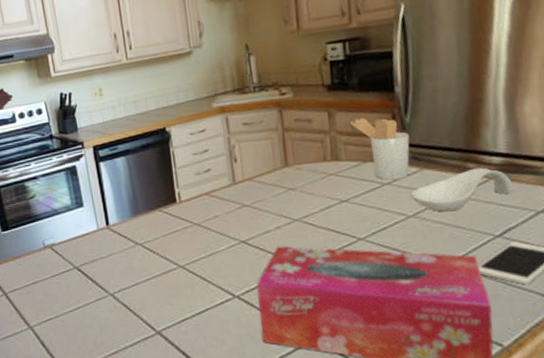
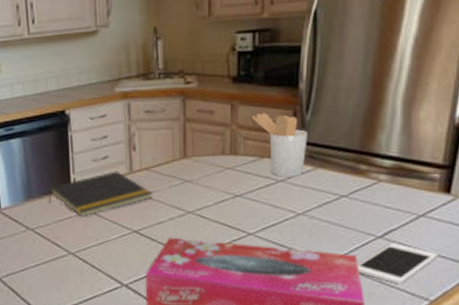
notepad: none [155,183,257,229] -> present [49,171,152,216]
spoon rest: present [412,167,516,212] -> none [304,169,401,212]

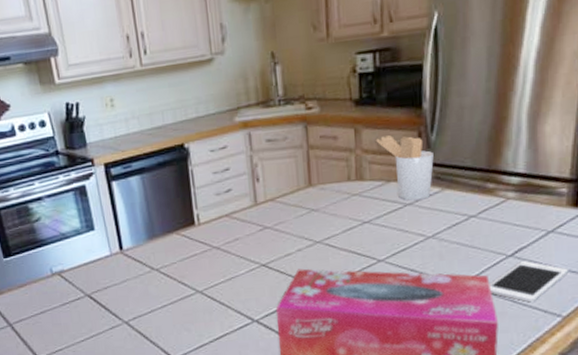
notepad: present [49,171,152,216] -> none [172,204,279,253]

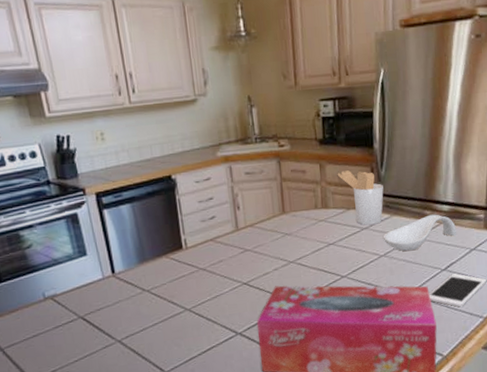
spoon rest: none [432,187,530,233] -> present [384,214,457,252]

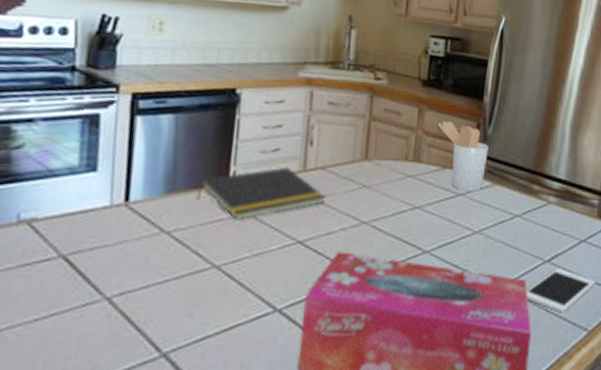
notepad: none [162,229,258,274] -> present [197,166,326,219]
spoon rest: present [384,214,457,252] -> none [481,190,567,232]

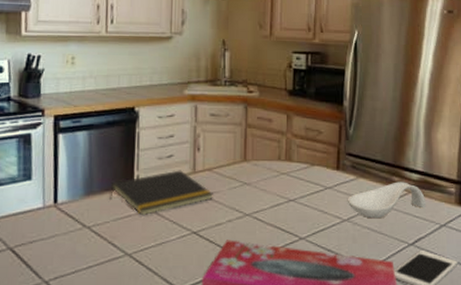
utensil holder: present [437,121,488,192] -> none [304,125,351,185]
spoon rest: none [481,190,567,232] -> present [348,181,427,219]

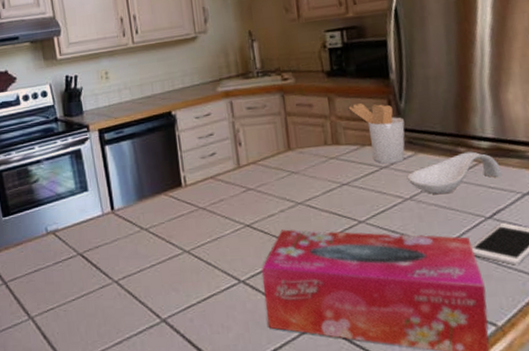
notepad: present [110,170,213,215] -> none [161,166,262,213]
utensil holder: none [304,125,351,185] -> present [348,103,406,164]

